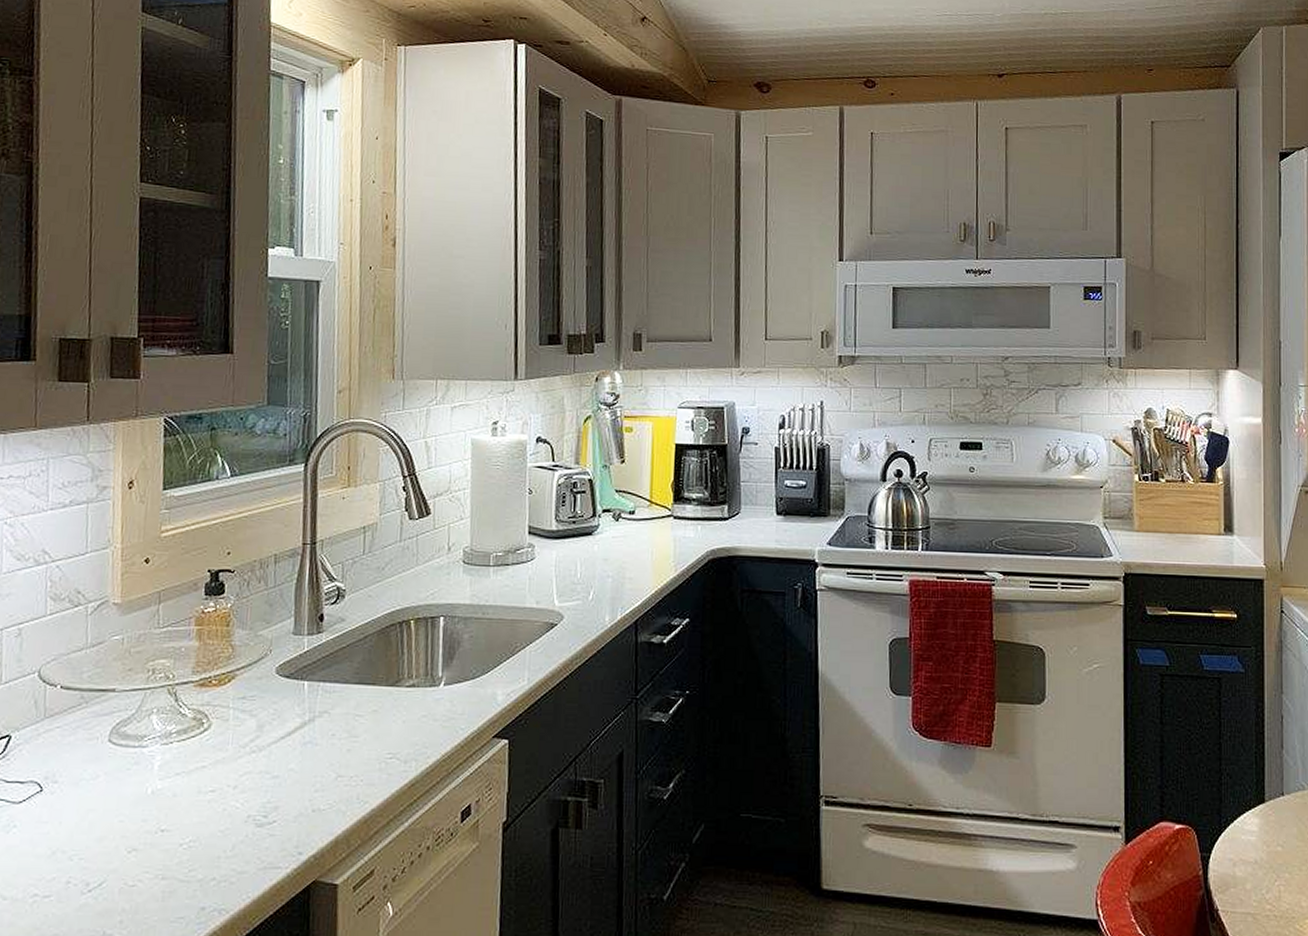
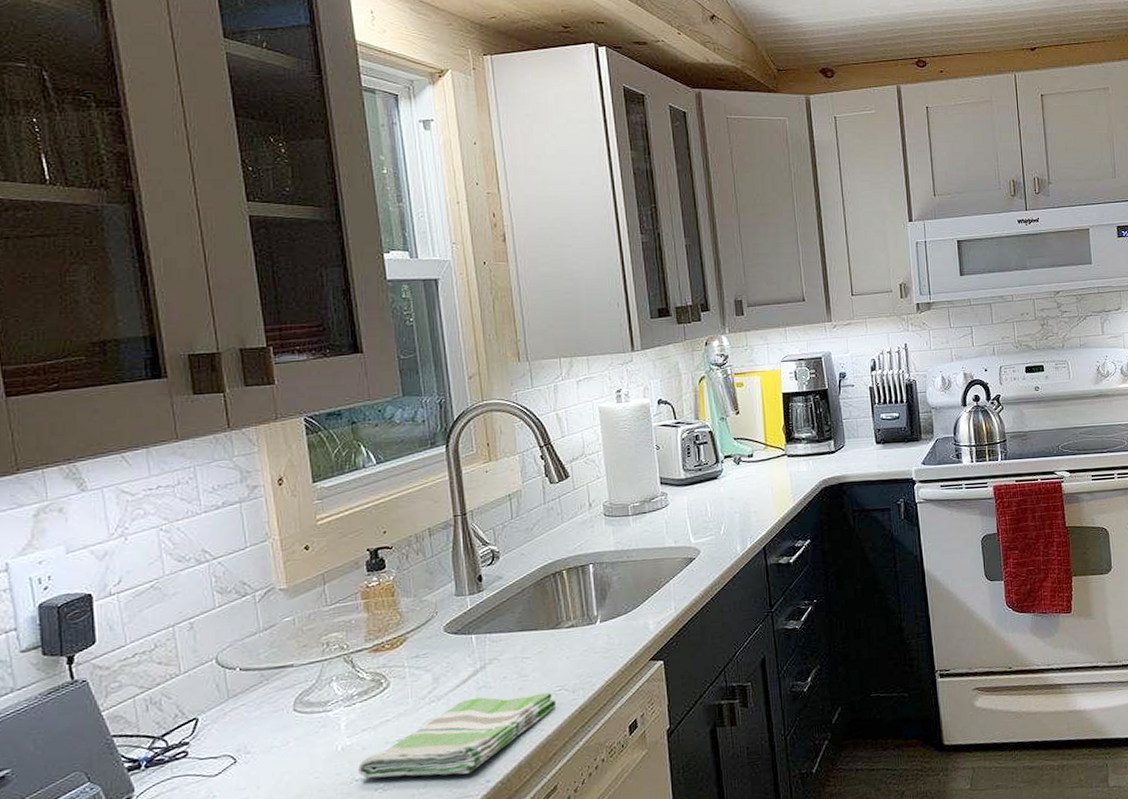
dish towel: none [165,754,386,841] -> present [358,692,557,779]

